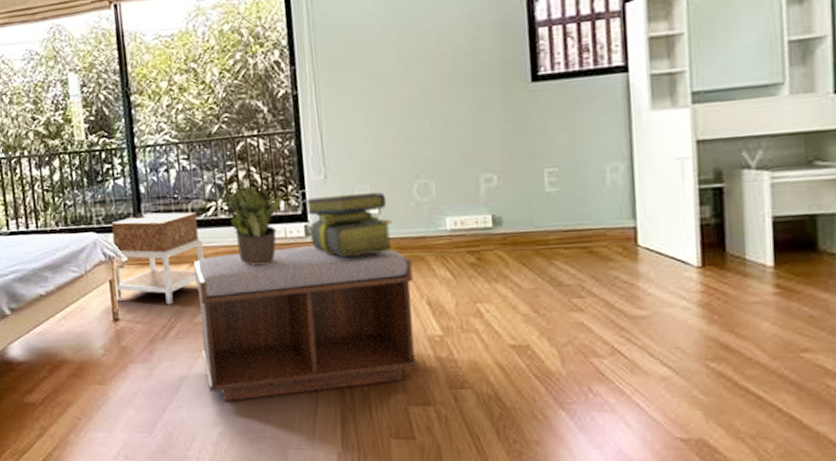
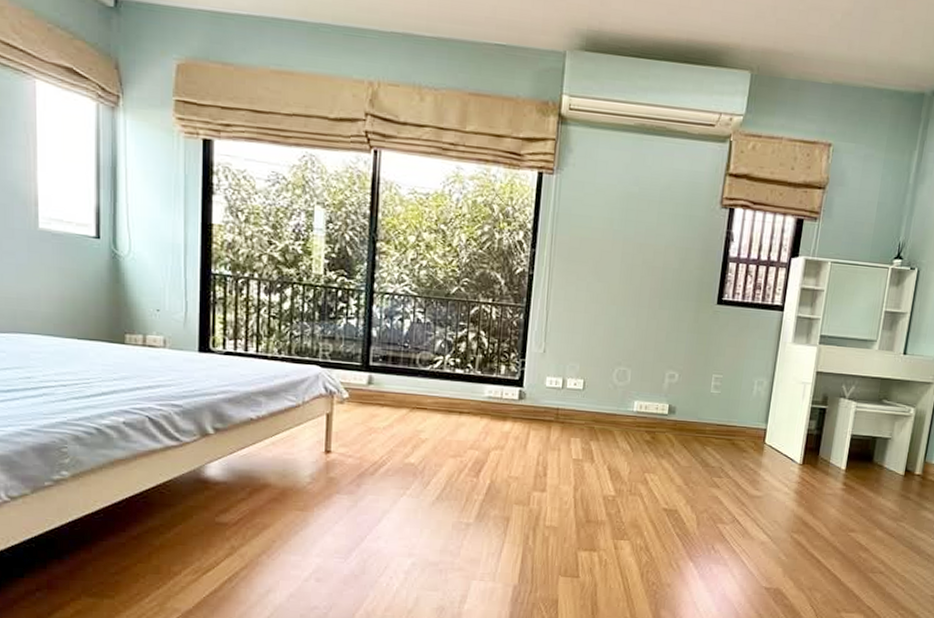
nightstand: present [111,212,205,305] -> none [329,354,425,444]
bench: present [194,246,419,401] -> none [407,405,602,536]
potted plant: present [219,181,282,266] -> none [448,343,504,420]
stack of books: present [304,192,395,257] -> none [521,367,592,423]

